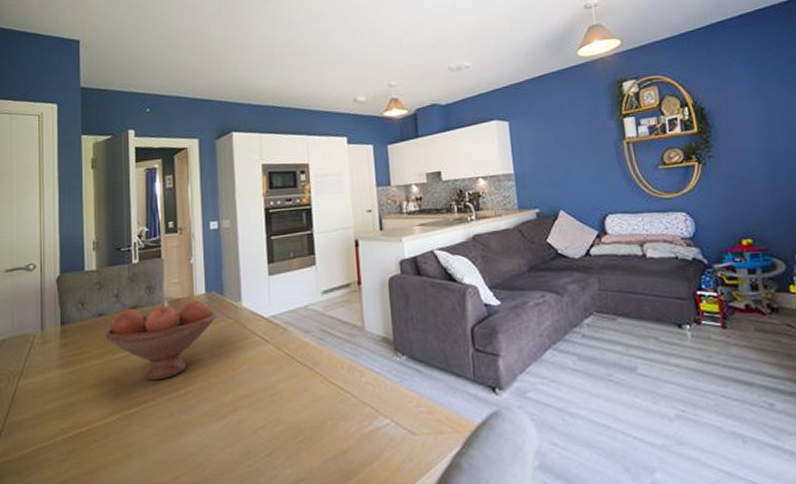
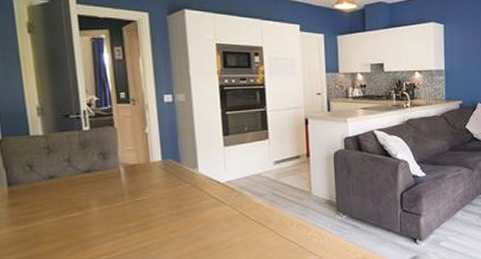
fruit bowl: present [103,299,217,381] -> none [56,165,174,236]

